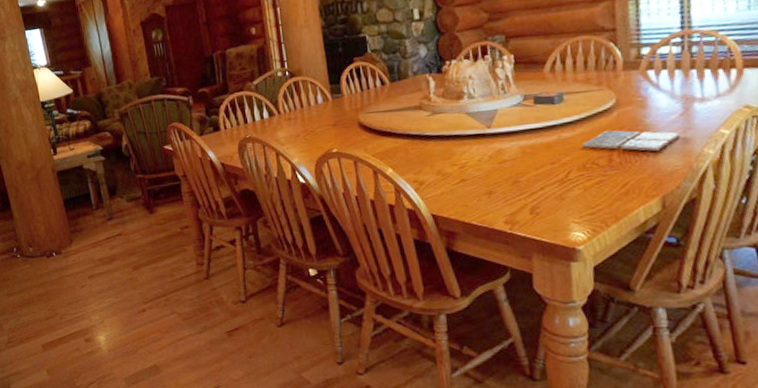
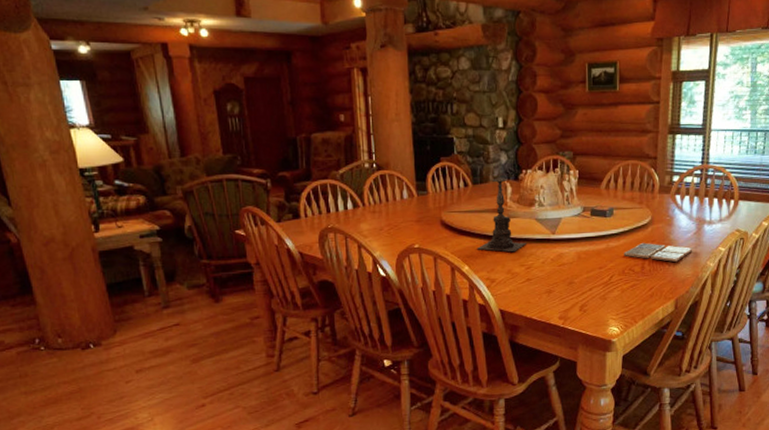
candle holder: none [401,64,457,151] -> present [477,170,526,252]

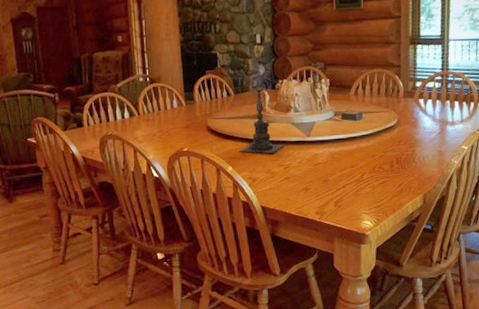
drink coaster: present [623,243,693,262] -> none [373,143,438,160]

